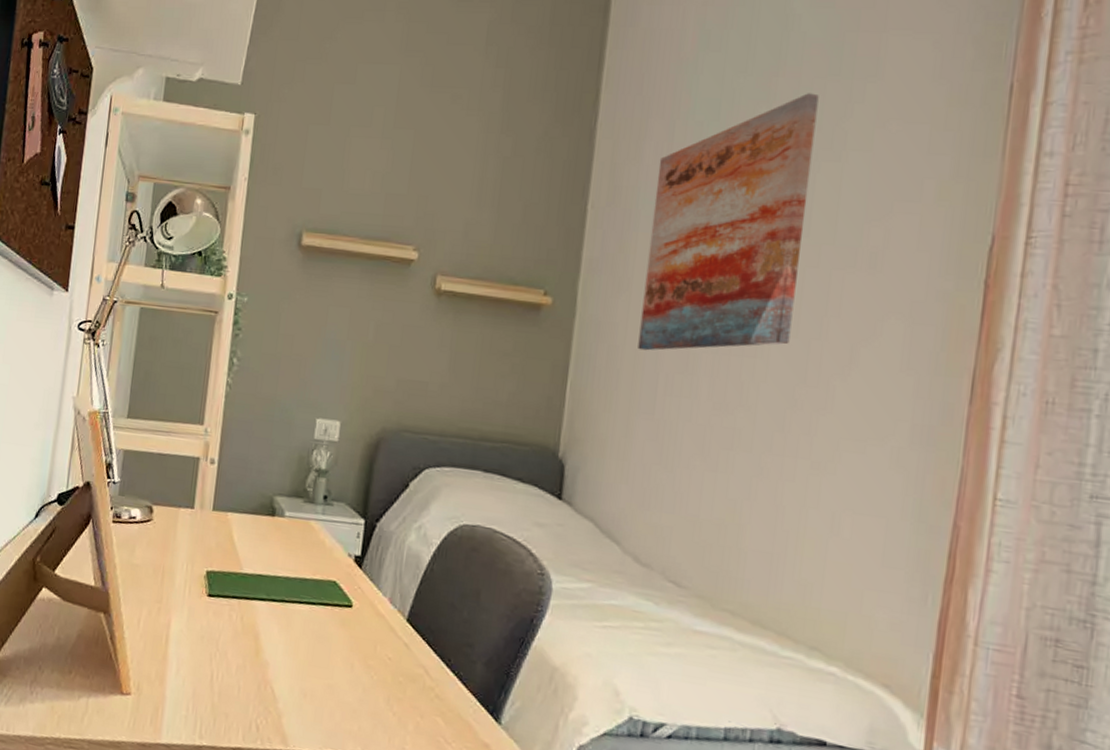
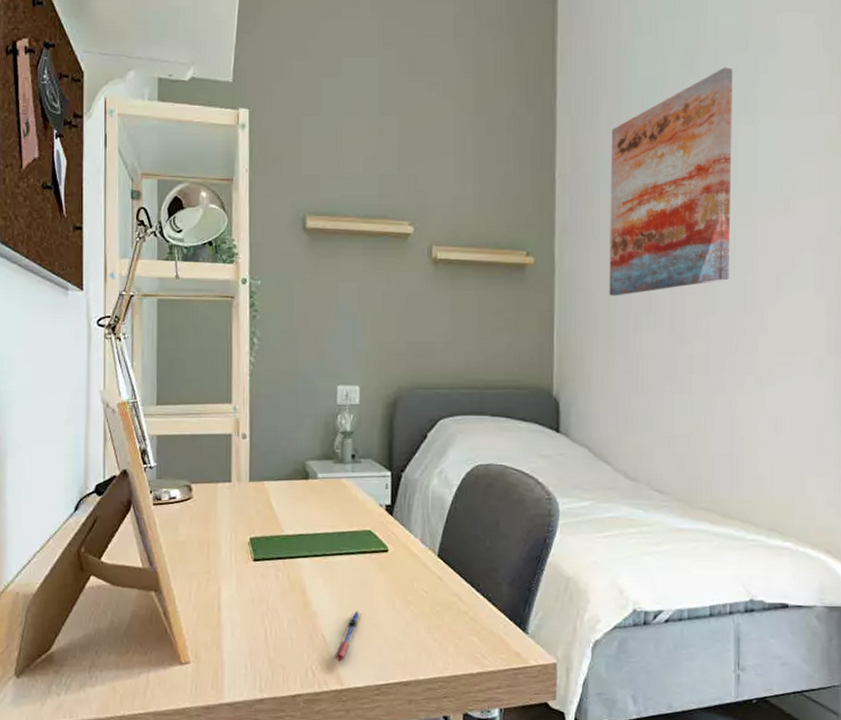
pen: none [281,667,317,720] -> present [334,610,362,661]

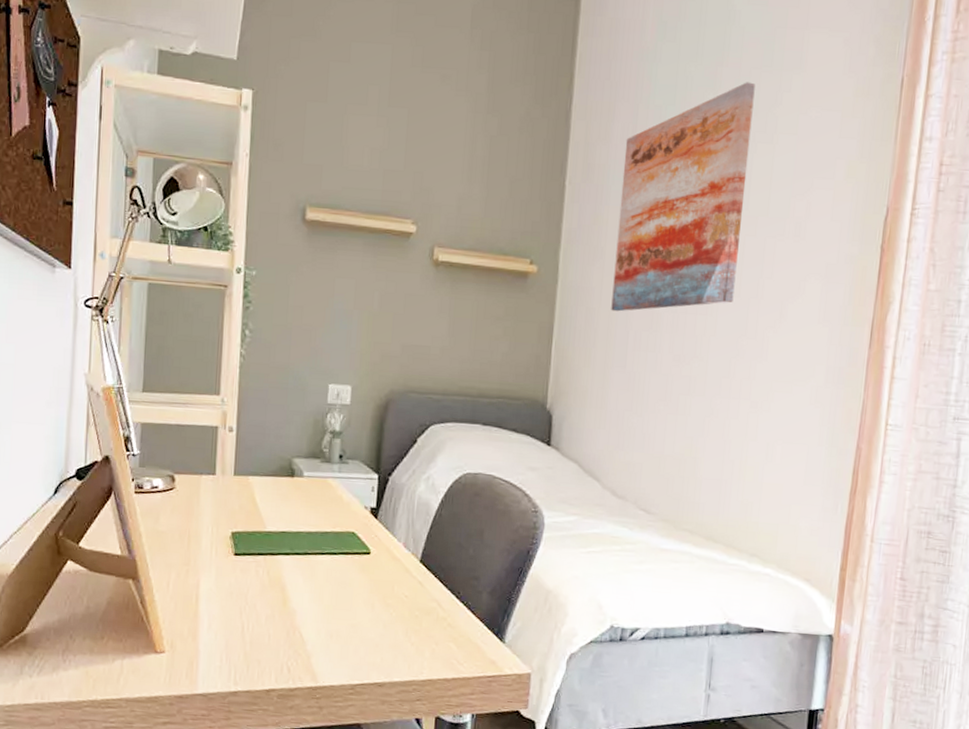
pen: present [334,610,362,661] -> none [310,610,341,659]

